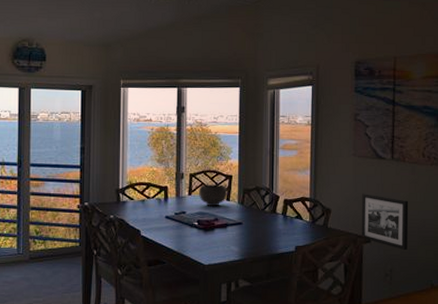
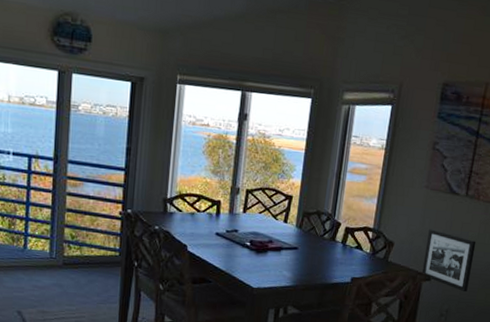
bowl: present [199,184,228,207] -> none [254,202,286,228]

